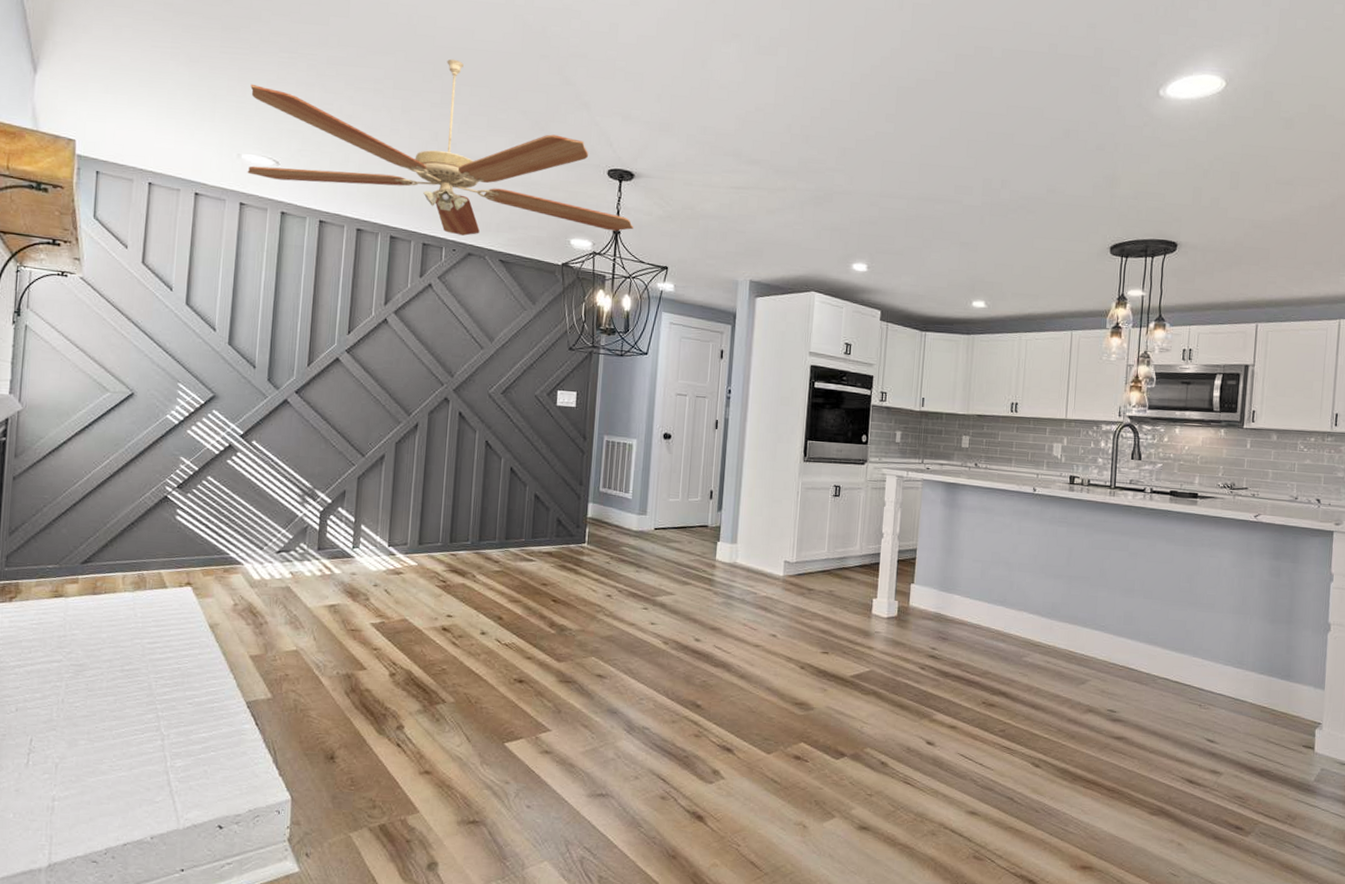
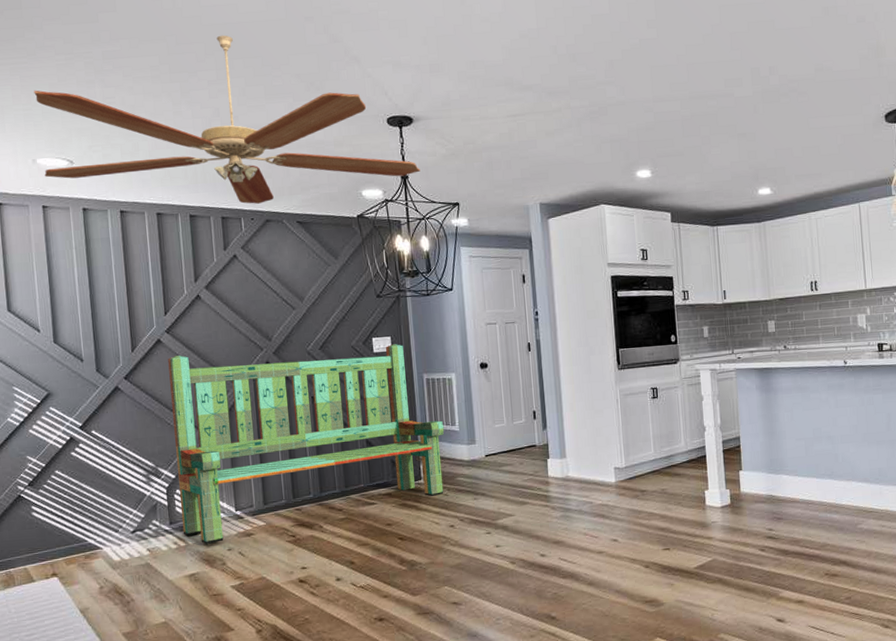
bench: none [330,377,617,577] -> present [168,344,444,544]

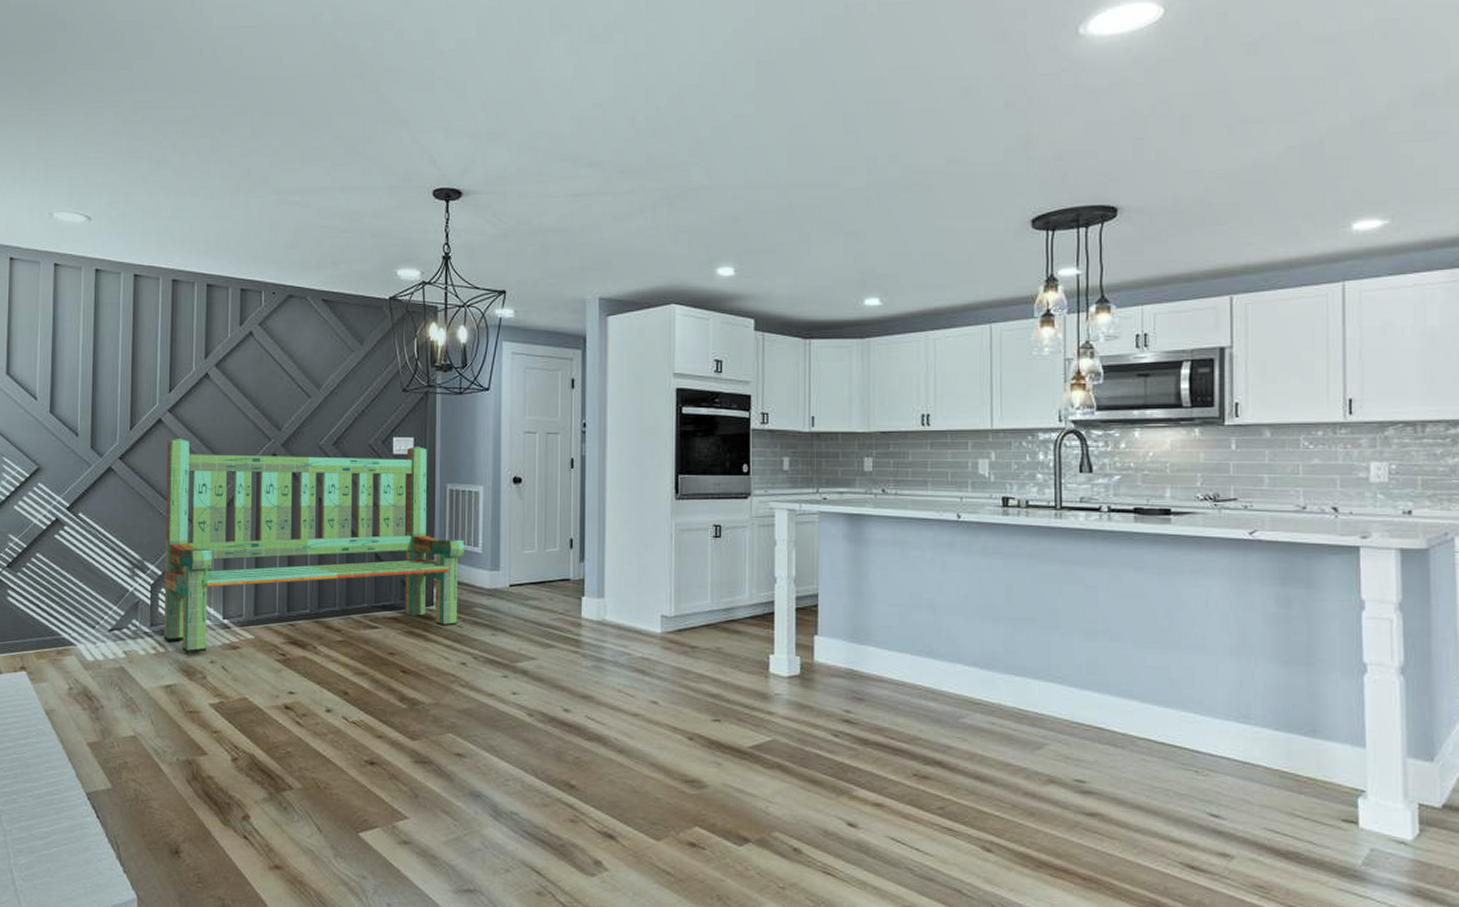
ceiling fan: present [34,35,421,204] -> none [59,89,465,277]

